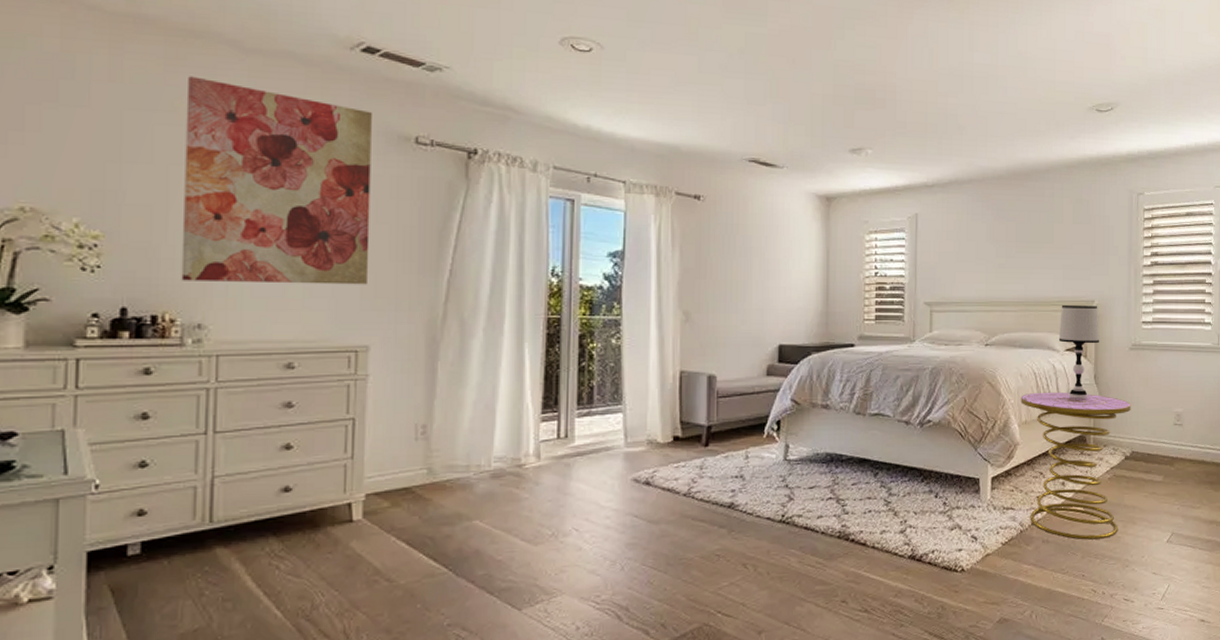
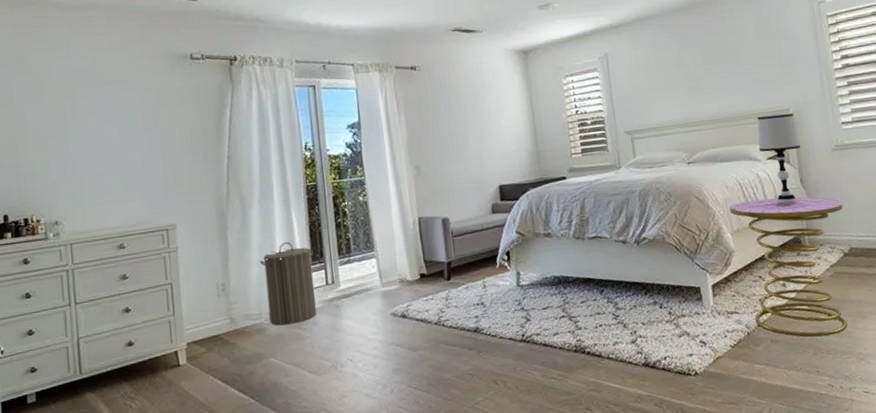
wall art: present [181,76,372,285] -> none [29,34,169,190]
laundry hamper: none [476,383,546,482] -> present [260,242,317,326]

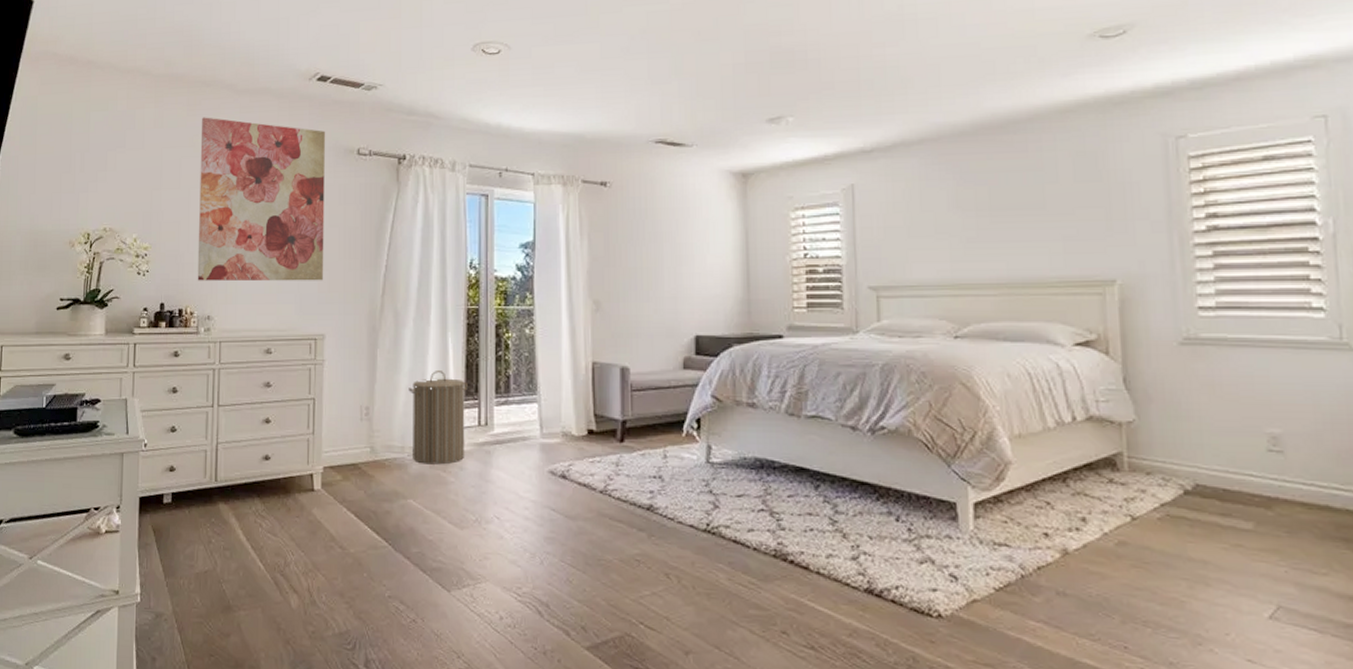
wall art: none [29,34,169,190] -> present [197,117,325,282]
side table: present [729,197,848,337] -> none [1010,398,1189,601]
table lamp: present [757,114,801,205] -> none [1062,286,1129,411]

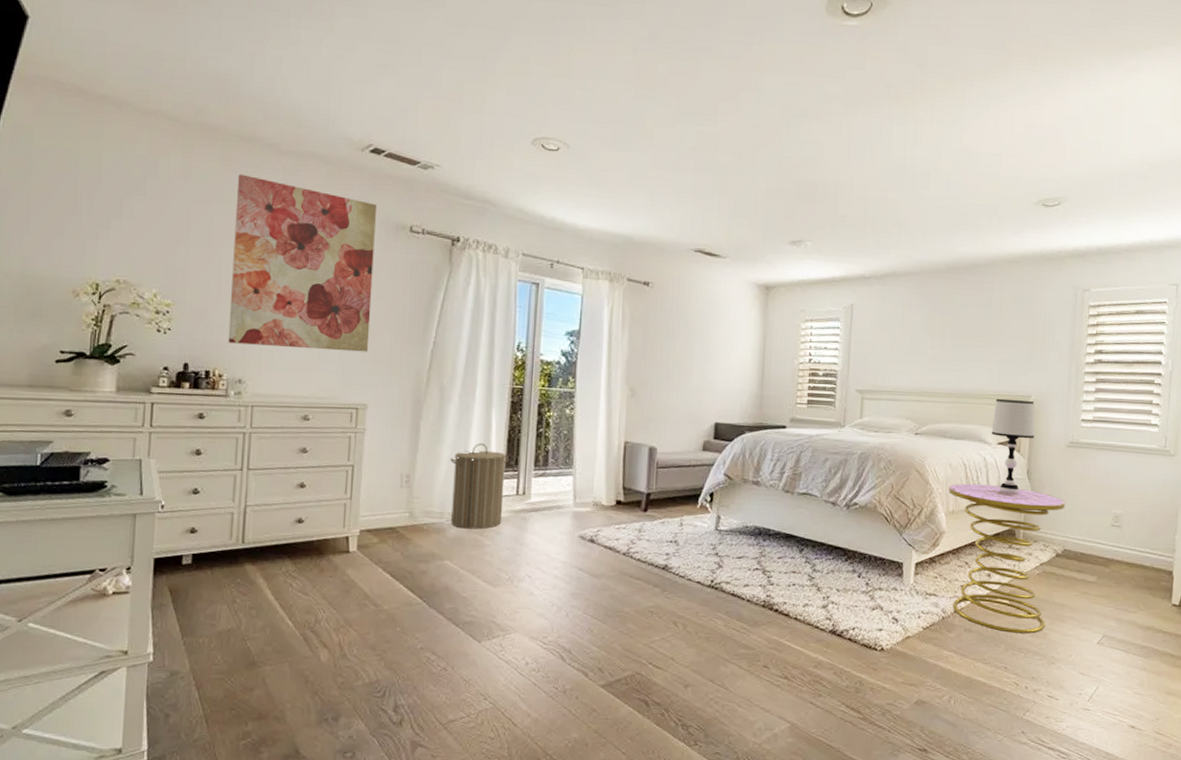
side table: none [1010,398,1189,601] -> present [949,483,1065,634]
table lamp: none [1062,286,1129,411] -> present [991,398,1035,494]

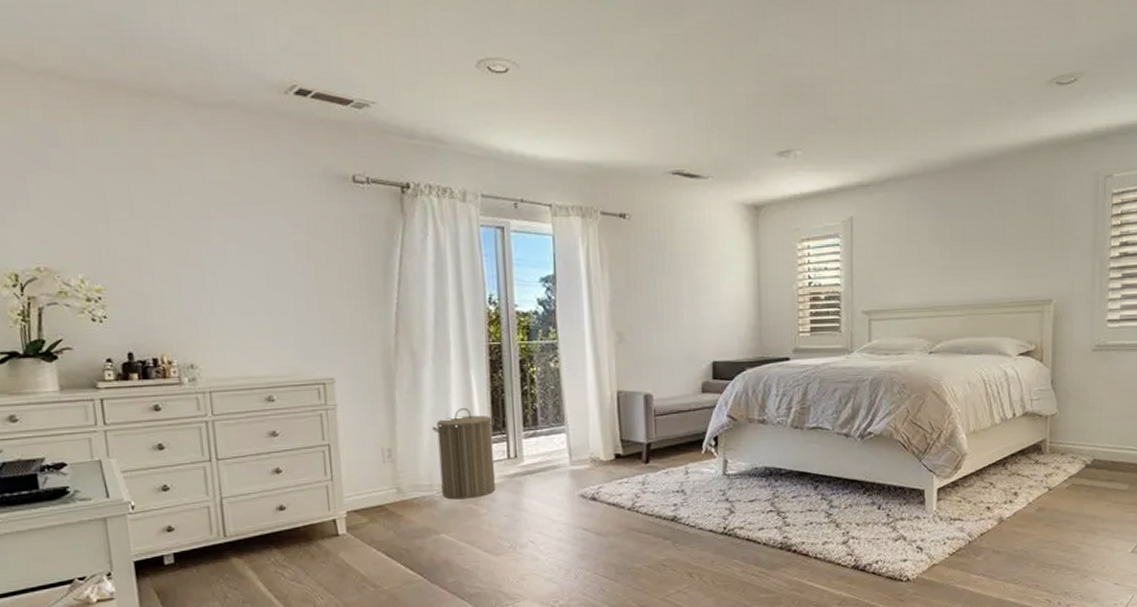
wall art: present [228,174,376,352] -> none [151,134,326,326]
side table: present [949,483,1065,634] -> none [968,399,1093,550]
table lamp: present [991,398,1035,494] -> none [1010,305,1058,407]

